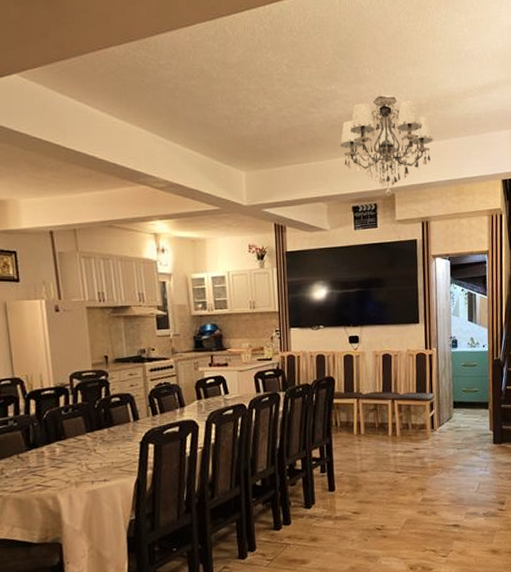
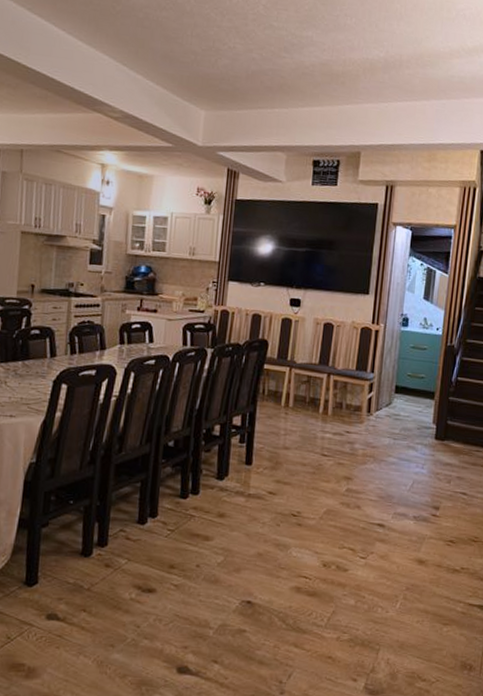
chandelier: present [340,95,434,197] -> none [308,46,411,155]

